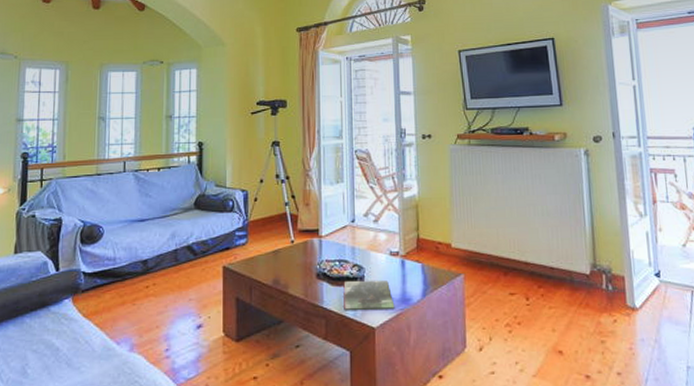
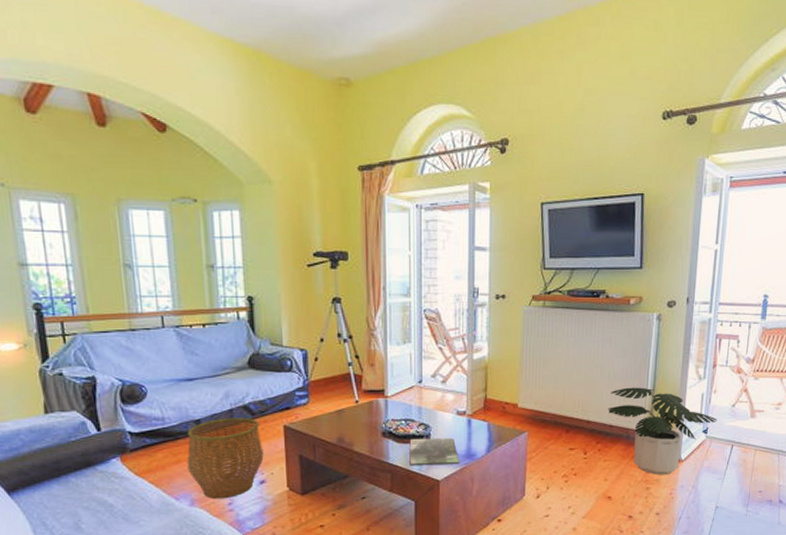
basket: none [131,258,203,345] -> present [187,417,264,499]
potted plant: none [545,225,669,327] -> present [607,387,717,476]

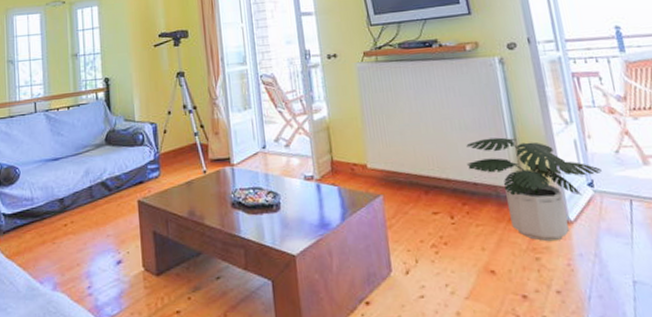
basket: present [187,417,264,499] -> none [51,194,120,283]
magazine: present [409,437,460,465] -> none [259,205,314,239]

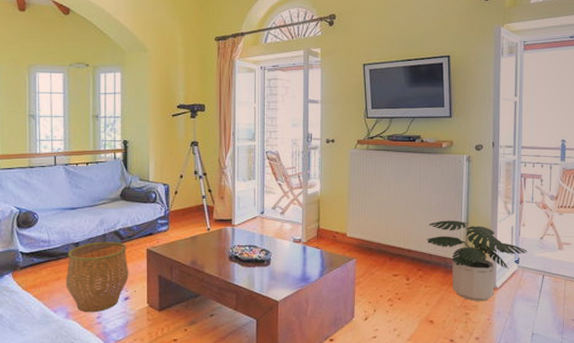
basket: none [51,194,120,283] -> present [65,241,129,313]

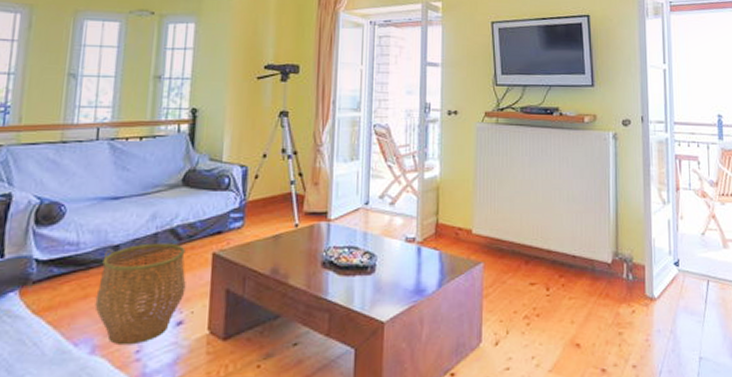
potted plant: present [426,220,527,302] -> none [569,212,688,317]

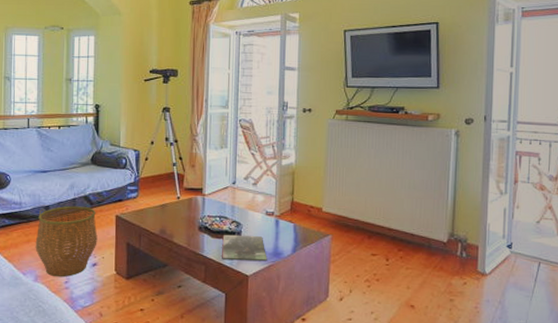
magazine: none [351,268,408,303] -> present [222,234,267,261]

